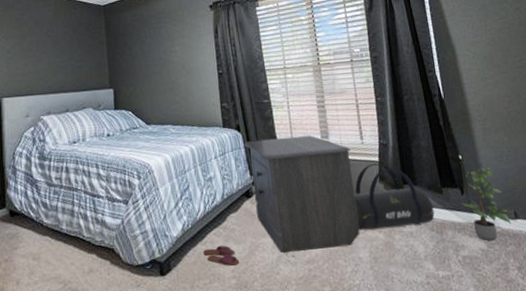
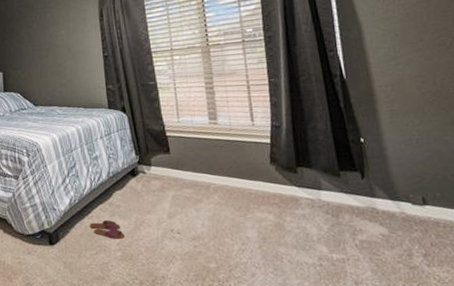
nightstand: present [244,135,360,253] -> none [129,116,248,230]
duffel bag: present [354,163,435,230] -> none [242,145,330,211]
potted plant: present [460,166,511,241] -> none [360,150,418,227]

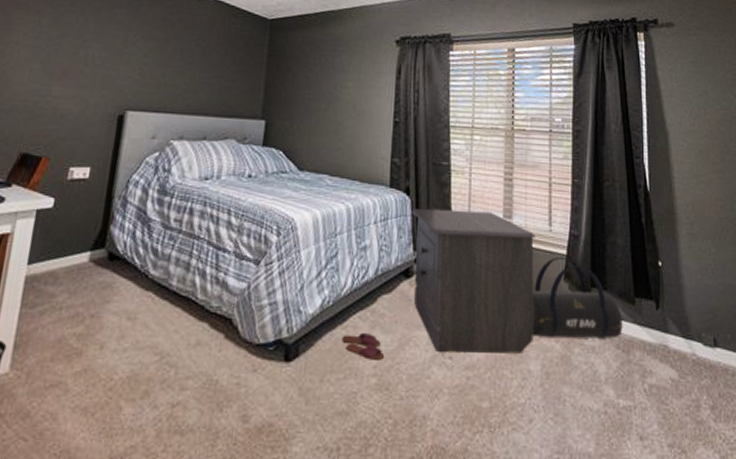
nightstand: none [129,116,248,230] -> present [411,208,536,354]
duffel bag: none [242,145,330,211] -> present [532,256,623,339]

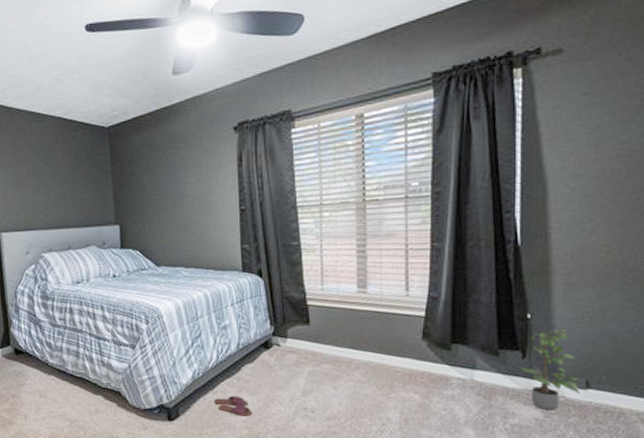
nightstand: present [411,208,536,354] -> none [265,283,392,408]
duffel bag: present [532,256,623,339] -> none [390,318,485,390]
potted plant: none [654,279,709,370] -> present [519,328,580,411]

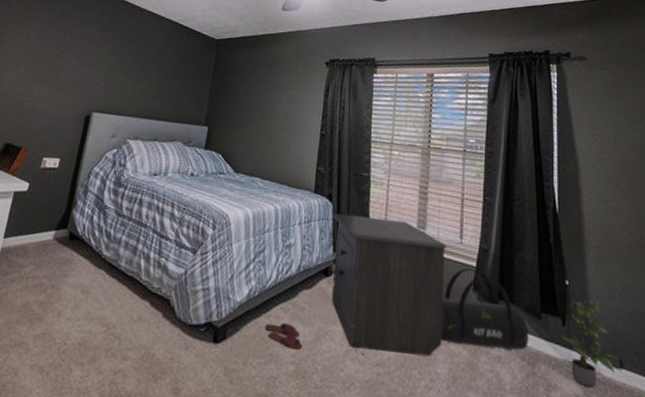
nightstand: none [265,283,392,408] -> present [332,213,447,356]
duffel bag: none [390,318,485,390] -> present [441,268,529,351]

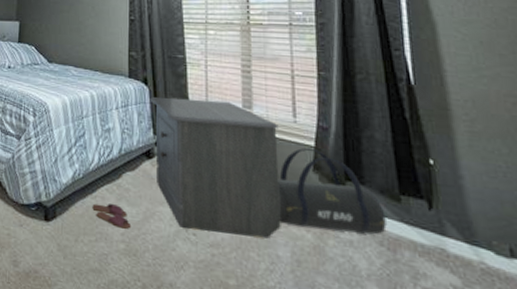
potted plant: present [560,298,614,388] -> none [426,179,503,279]

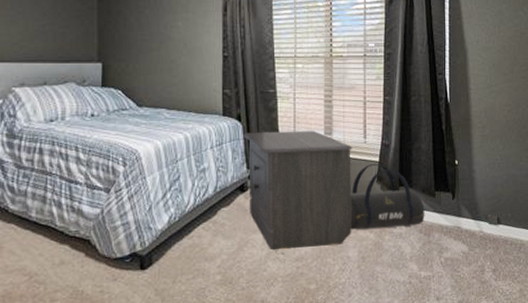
slippers: present [92,203,132,229] -> none [189,240,227,261]

